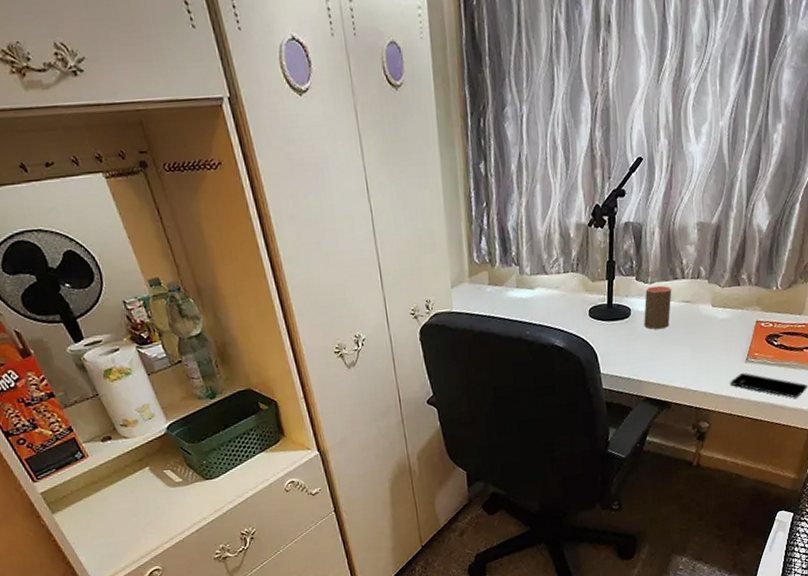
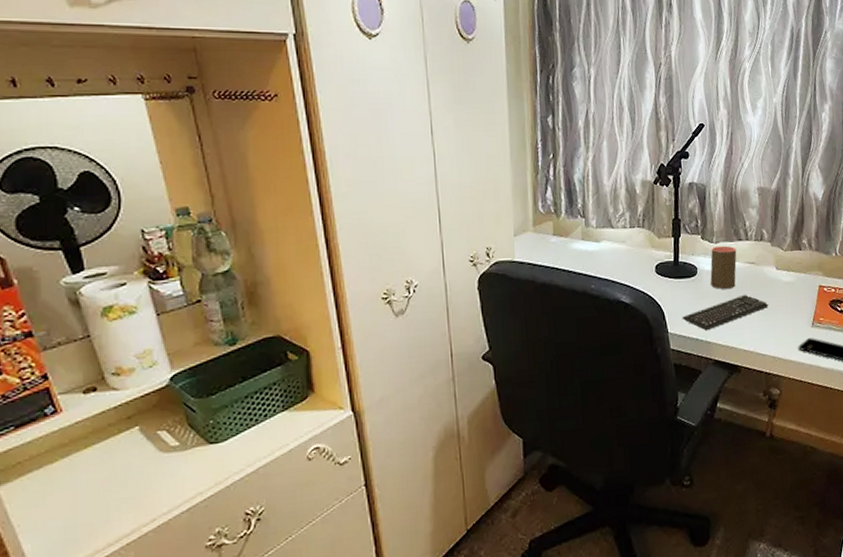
keyboard: none [614,333,703,371] -> present [682,294,769,331]

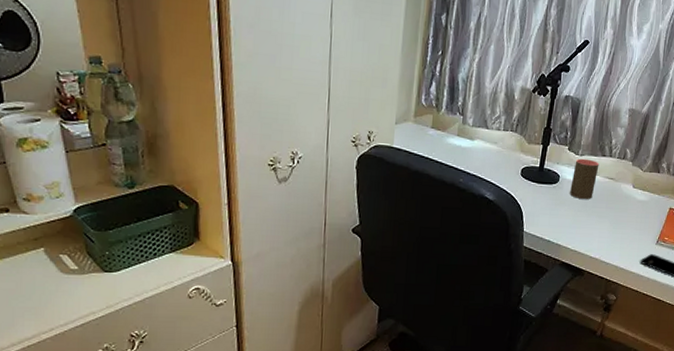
keyboard: present [682,294,769,331] -> none [538,206,620,235]

